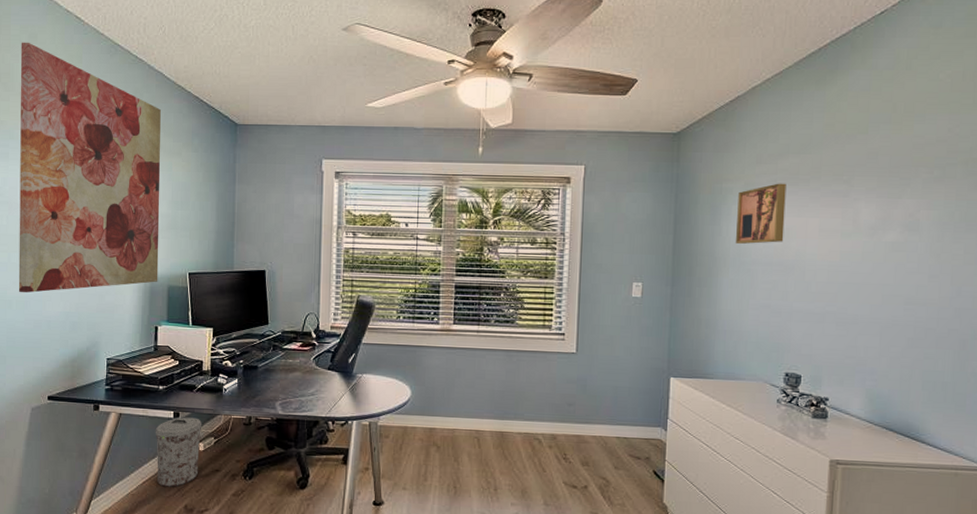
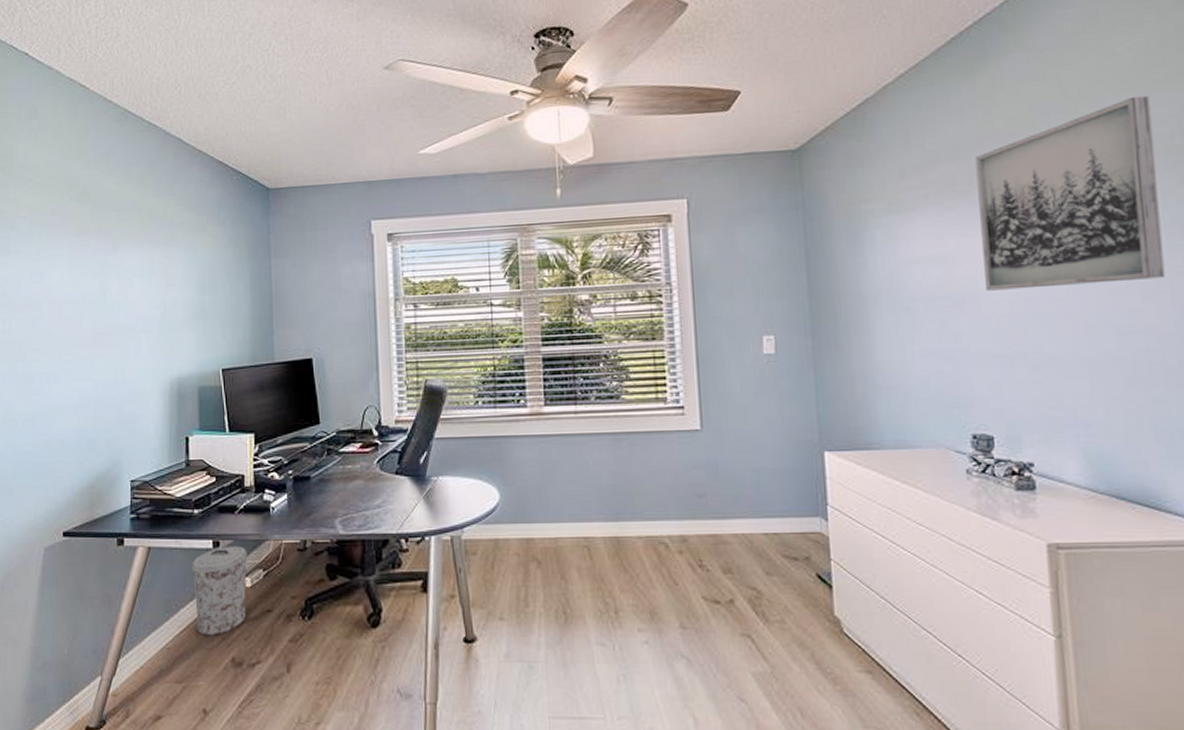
wall art: present [18,42,161,293] -> none [20,118,187,409]
wall art: present [736,183,787,244] -> none [882,197,947,277]
wall art: none [810,115,959,263] -> present [975,95,1165,291]

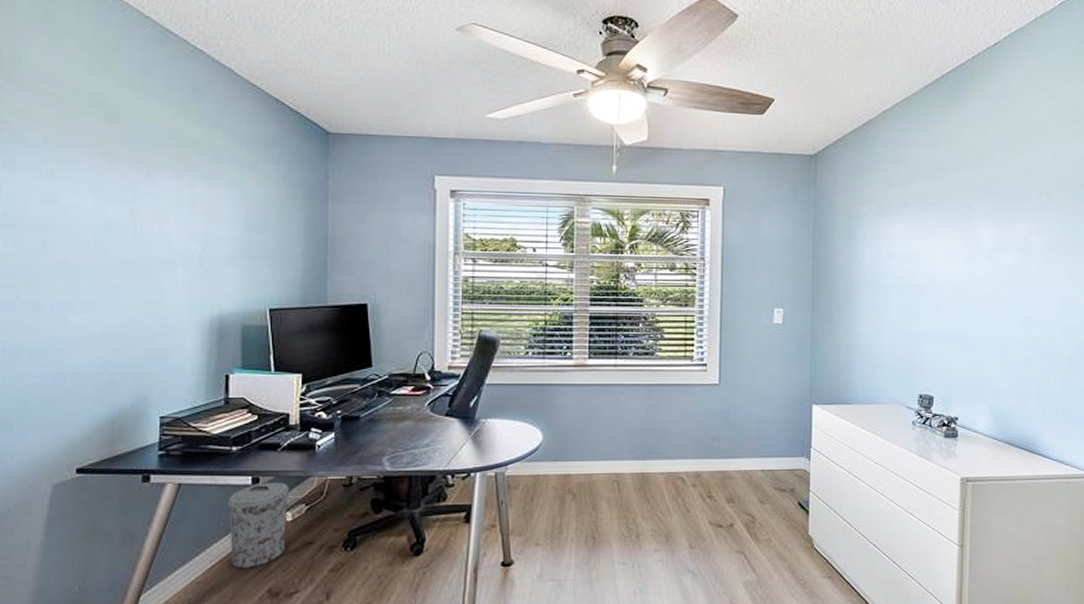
wall art: present [975,95,1165,291] -> none [939,144,1061,284]

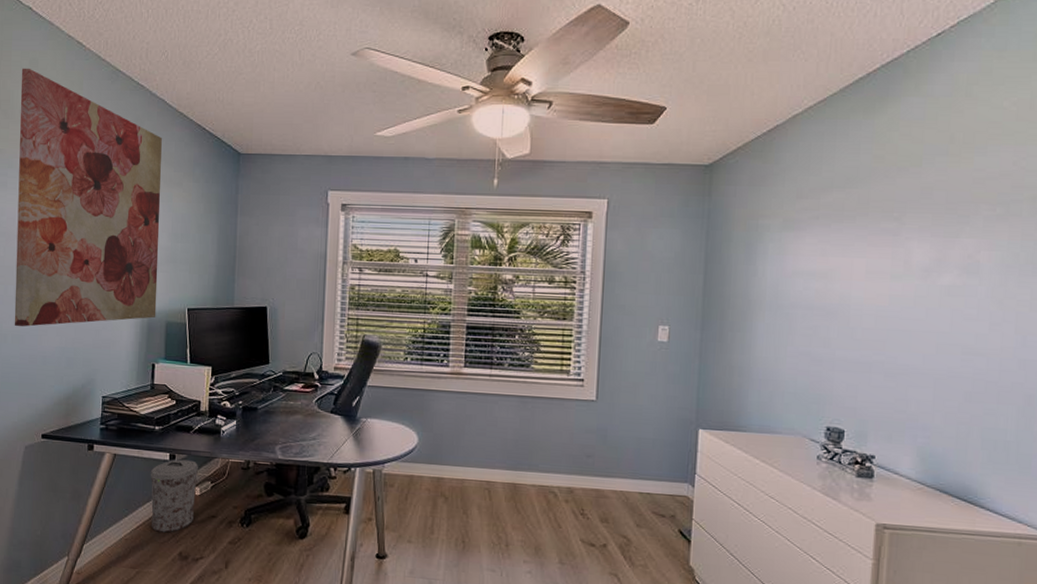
wall art: none [31,20,230,340] -> present [14,68,162,327]

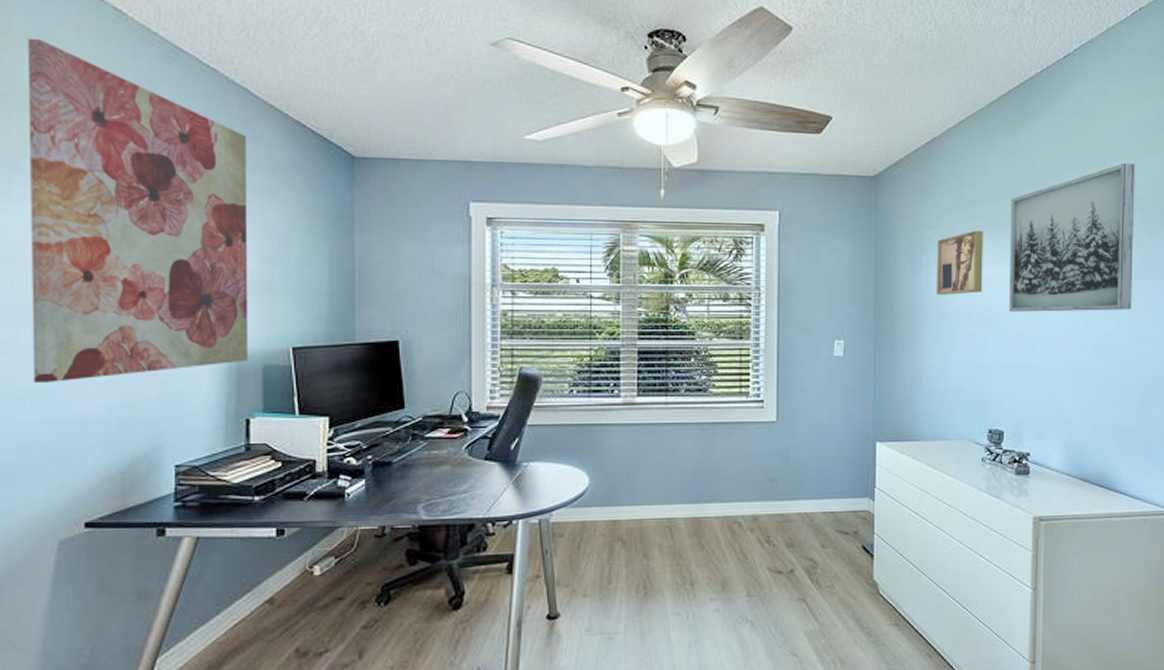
trash can: present [150,459,199,533] -> none [250,533,318,628]
wall art: none [773,220,830,286] -> present [937,230,983,295]
wall art: none [856,147,1025,310] -> present [1008,162,1135,312]

